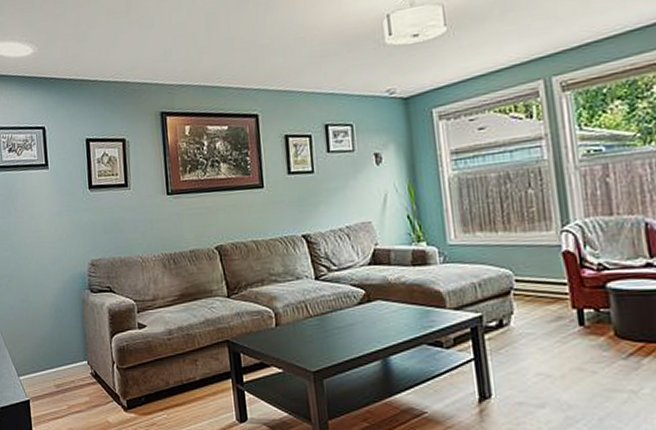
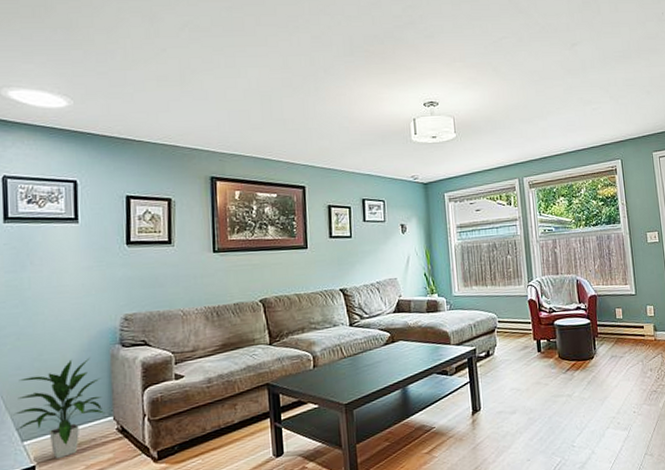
indoor plant: none [11,301,81,396] -> present [13,357,105,460]

